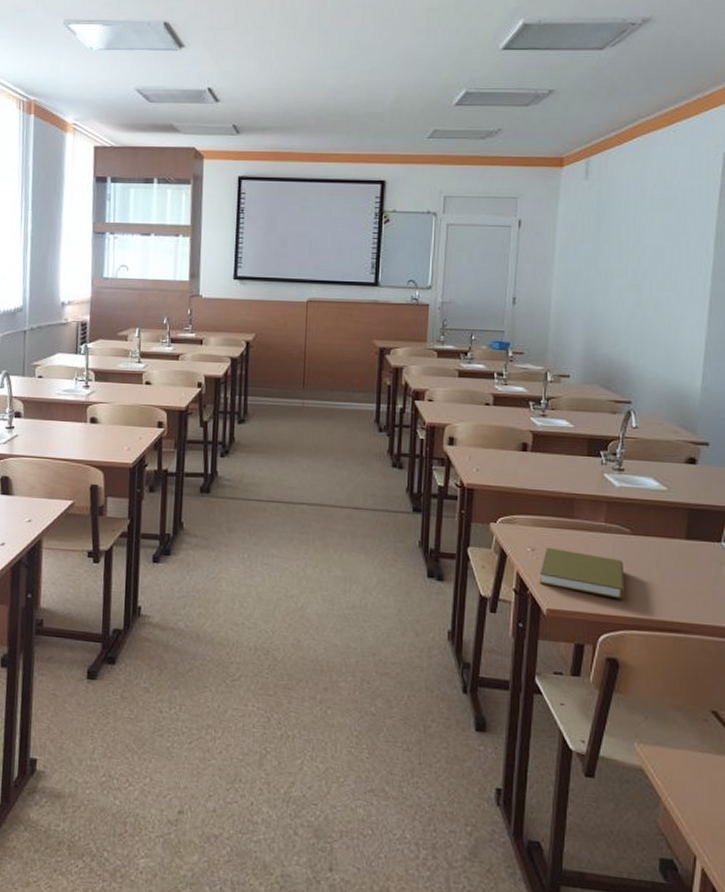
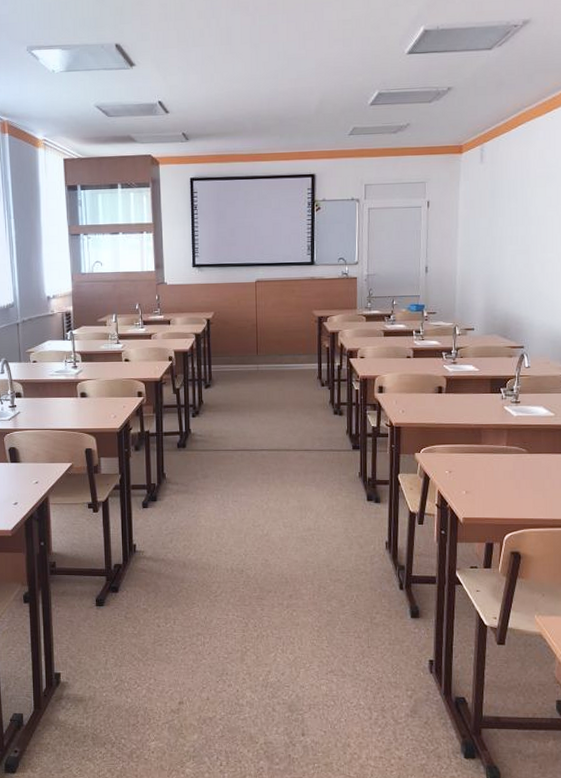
book: present [539,547,624,600] -> none [456,469,523,505]

